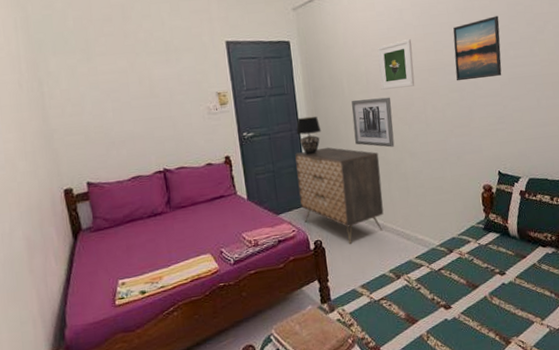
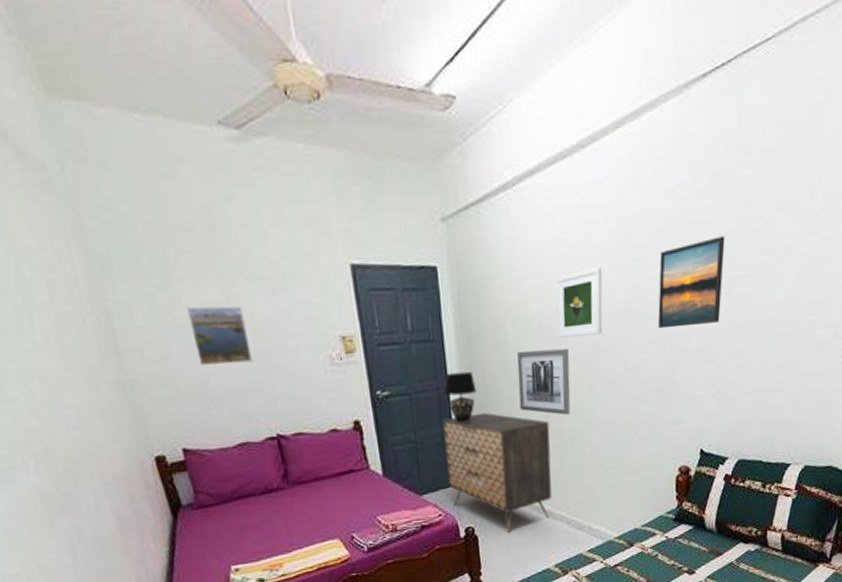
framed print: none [101,73,148,117] -> present [187,306,253,366]

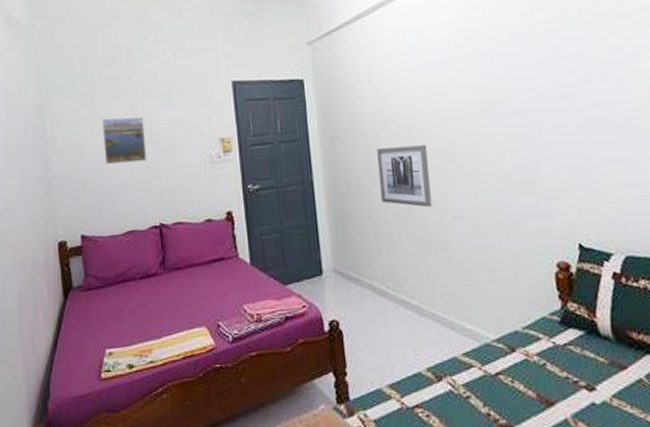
dresser: present [443,412,552,532] -> none [307,204,419,328]
table lamp: present [444,371,477,422] -> none [309,166,340,214]
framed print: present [555,267,603,338] -> none [409,73,459,136]
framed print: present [658,236,725,329] -> none [507,41,579,125]

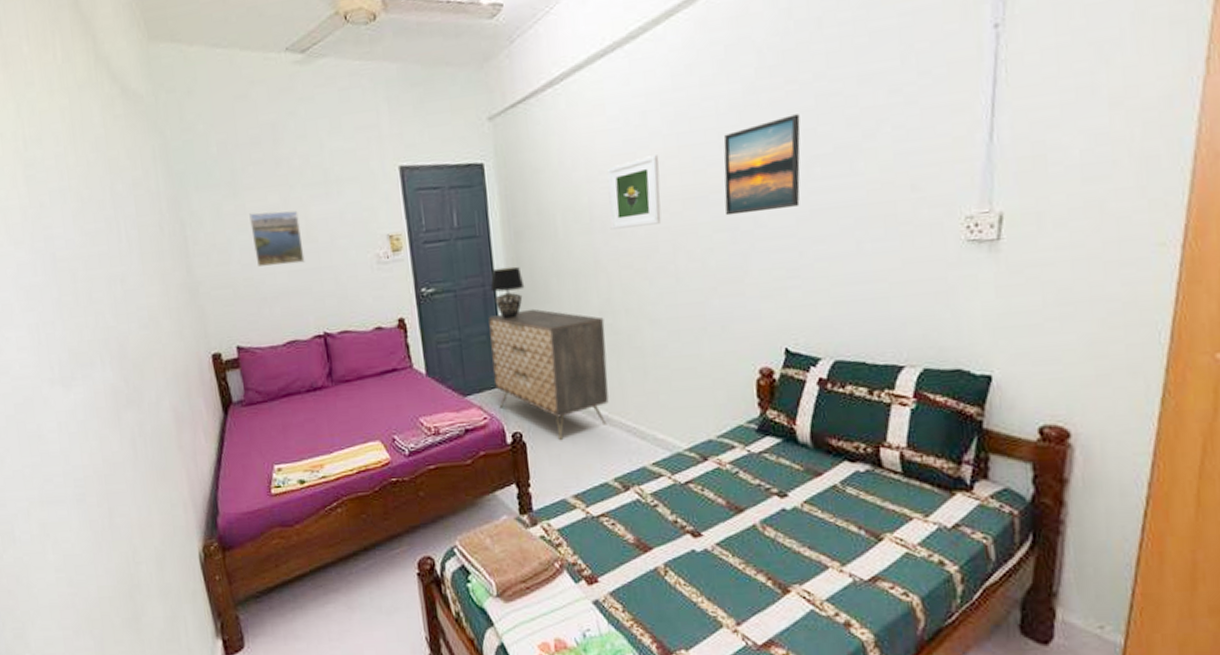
dresser: none [307,204,419,328] -> present [488,308,609,440]
table lamp: none [309,166,340,214] -> present [490,266,525,319]
wall art: present [376,144,433,207] -> none [567,239,628,311]
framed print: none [409,73,459,136] -> present [607,155,662,230]
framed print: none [507,41,579,125] -> present [723,114,801,216]

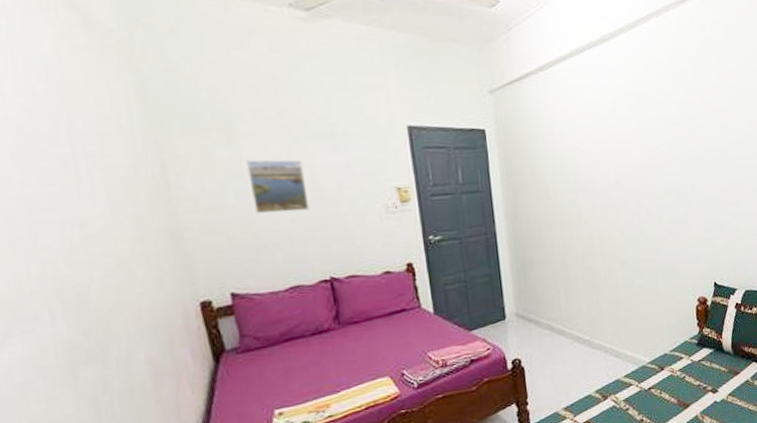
dresser: present [488,308,609,440] -> none [491,254,591,363]
table lamp: present [490,266,525,319] -> none [492,218,522,263]
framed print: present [607,155,662,230] -> none [587,133,628,190]
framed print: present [723,114,801,216] -> none [670,112,721,183]

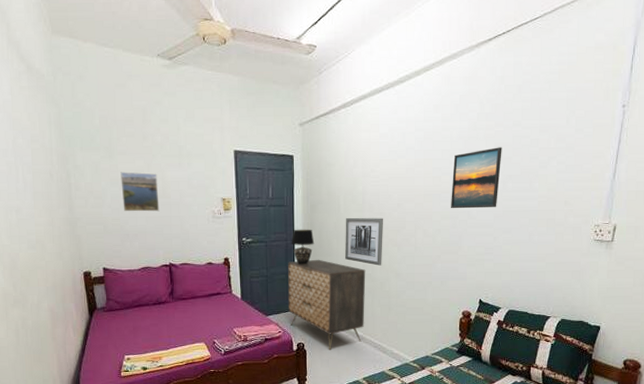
dresser: none [491,254,591,363] -> present [287,259,366,350]
table lamp: none [492,218,522,263] -> present [291,229,315,265]
wall art: none [556,198,604,255] -> present [345,217,384,266]
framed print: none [670,112,721,183] -> present [451,147,502,209]

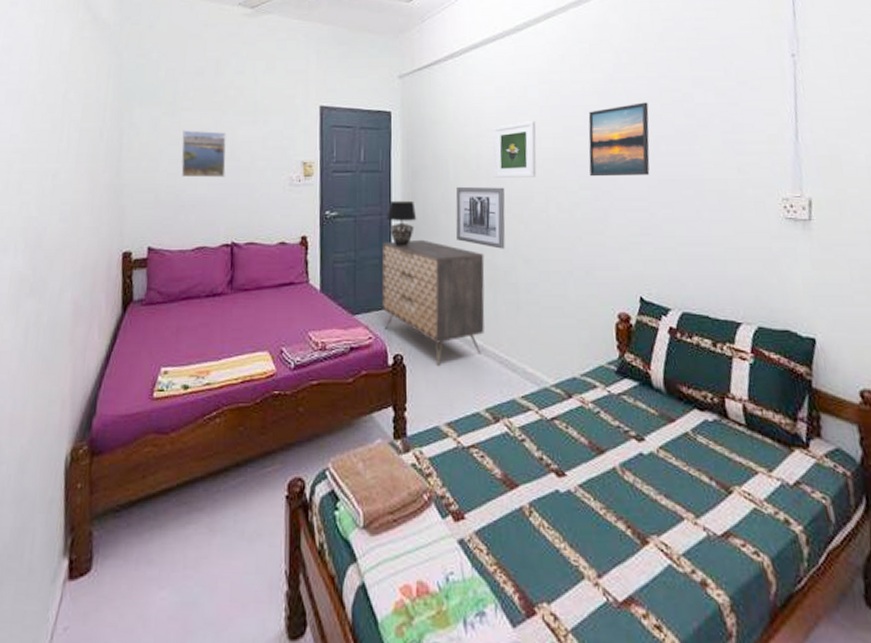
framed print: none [375,163,411,210] -> present [493,121,537,178]

